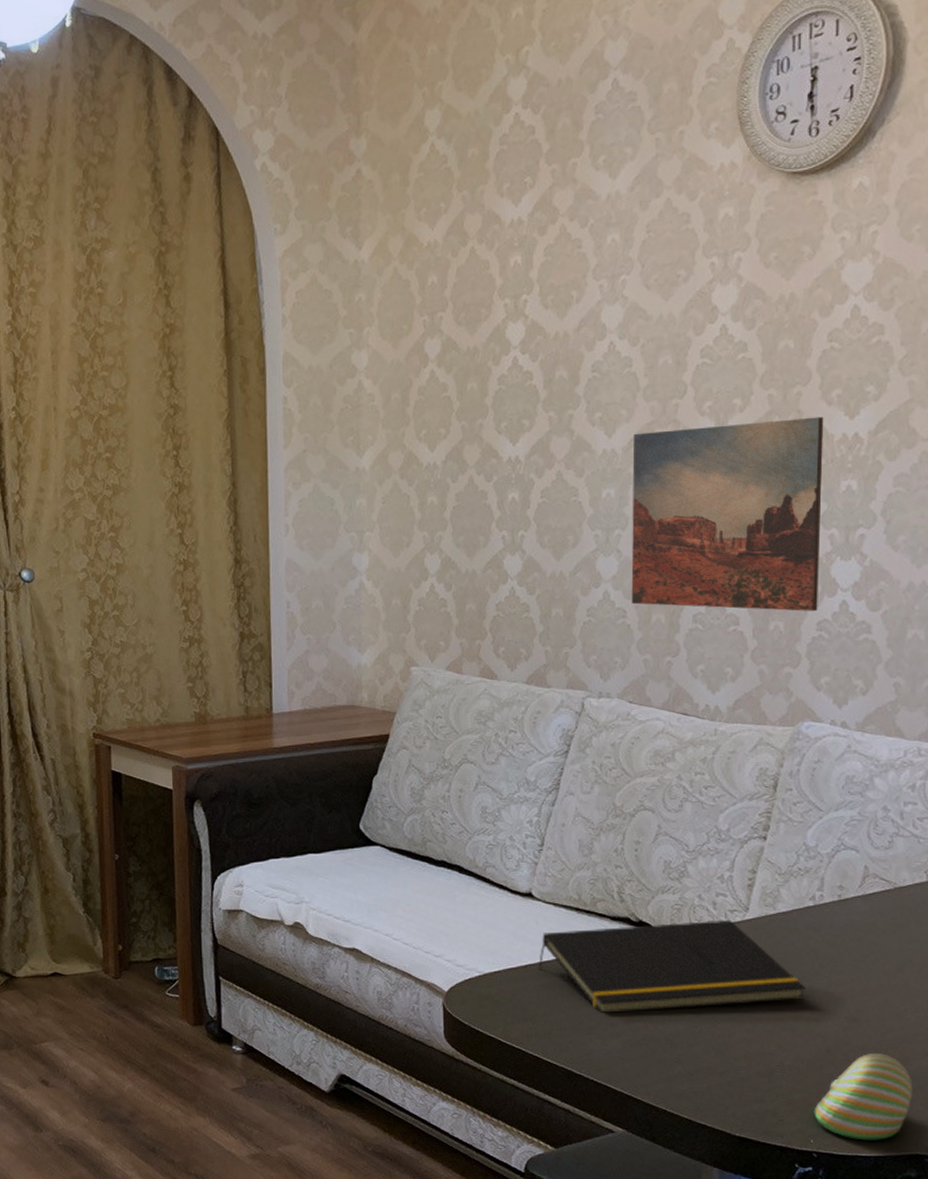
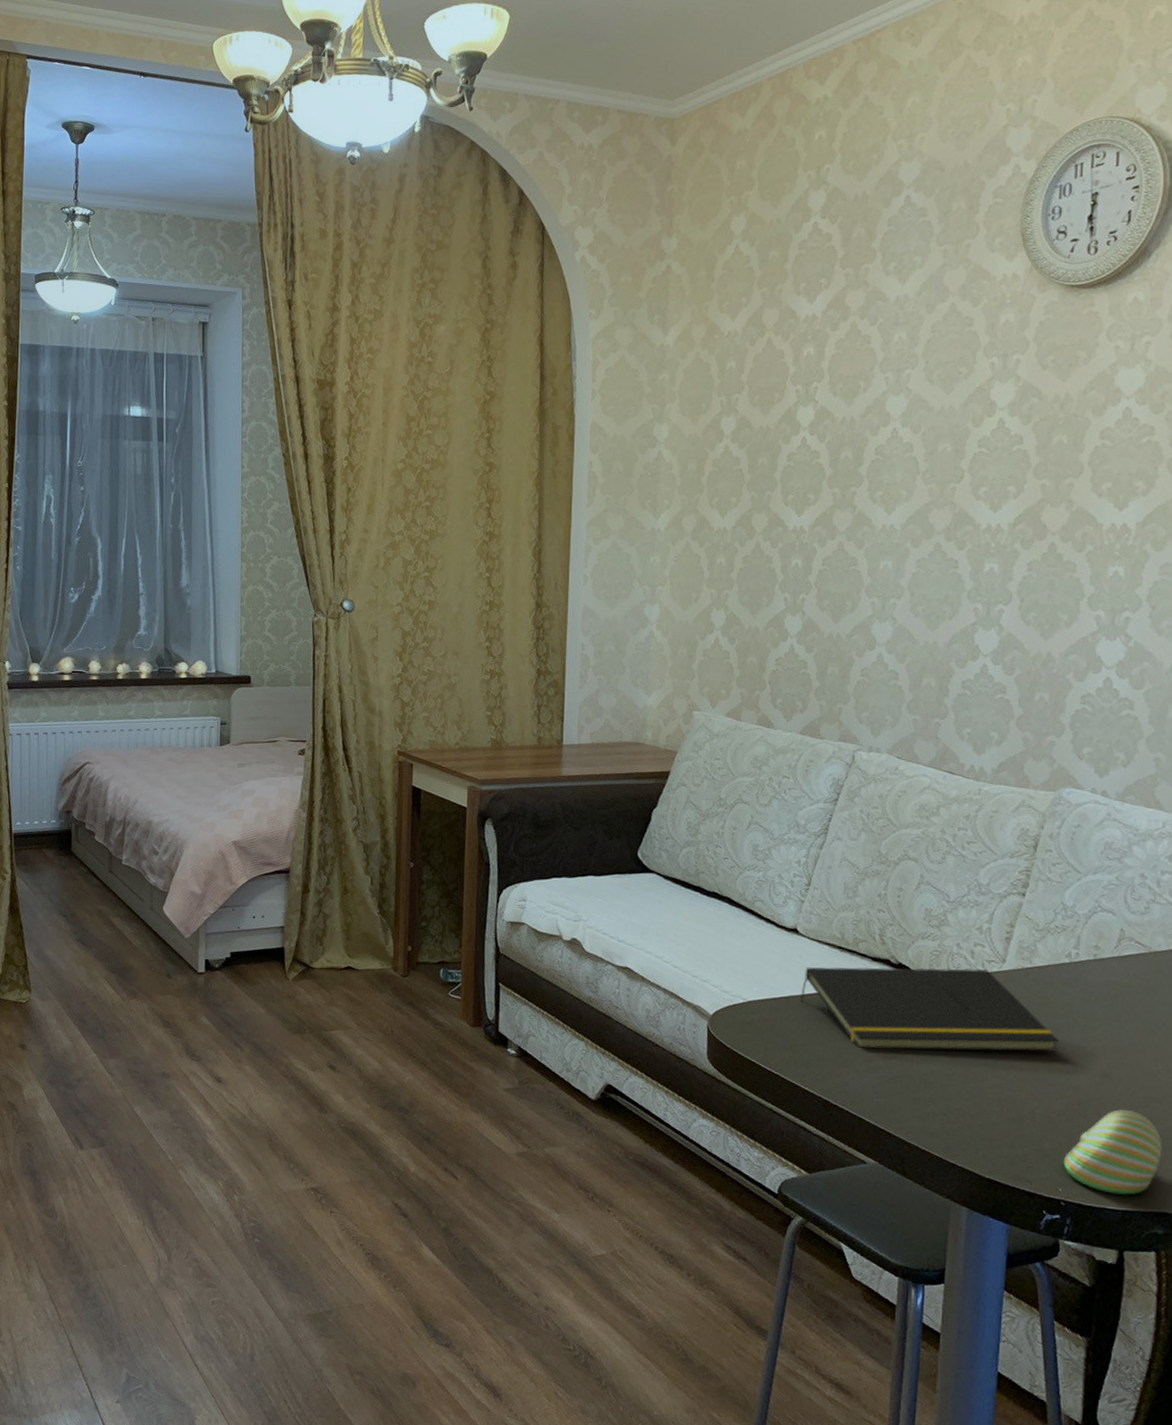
wall art: present [631,416,824,611] -> none [904,507,1094,685]

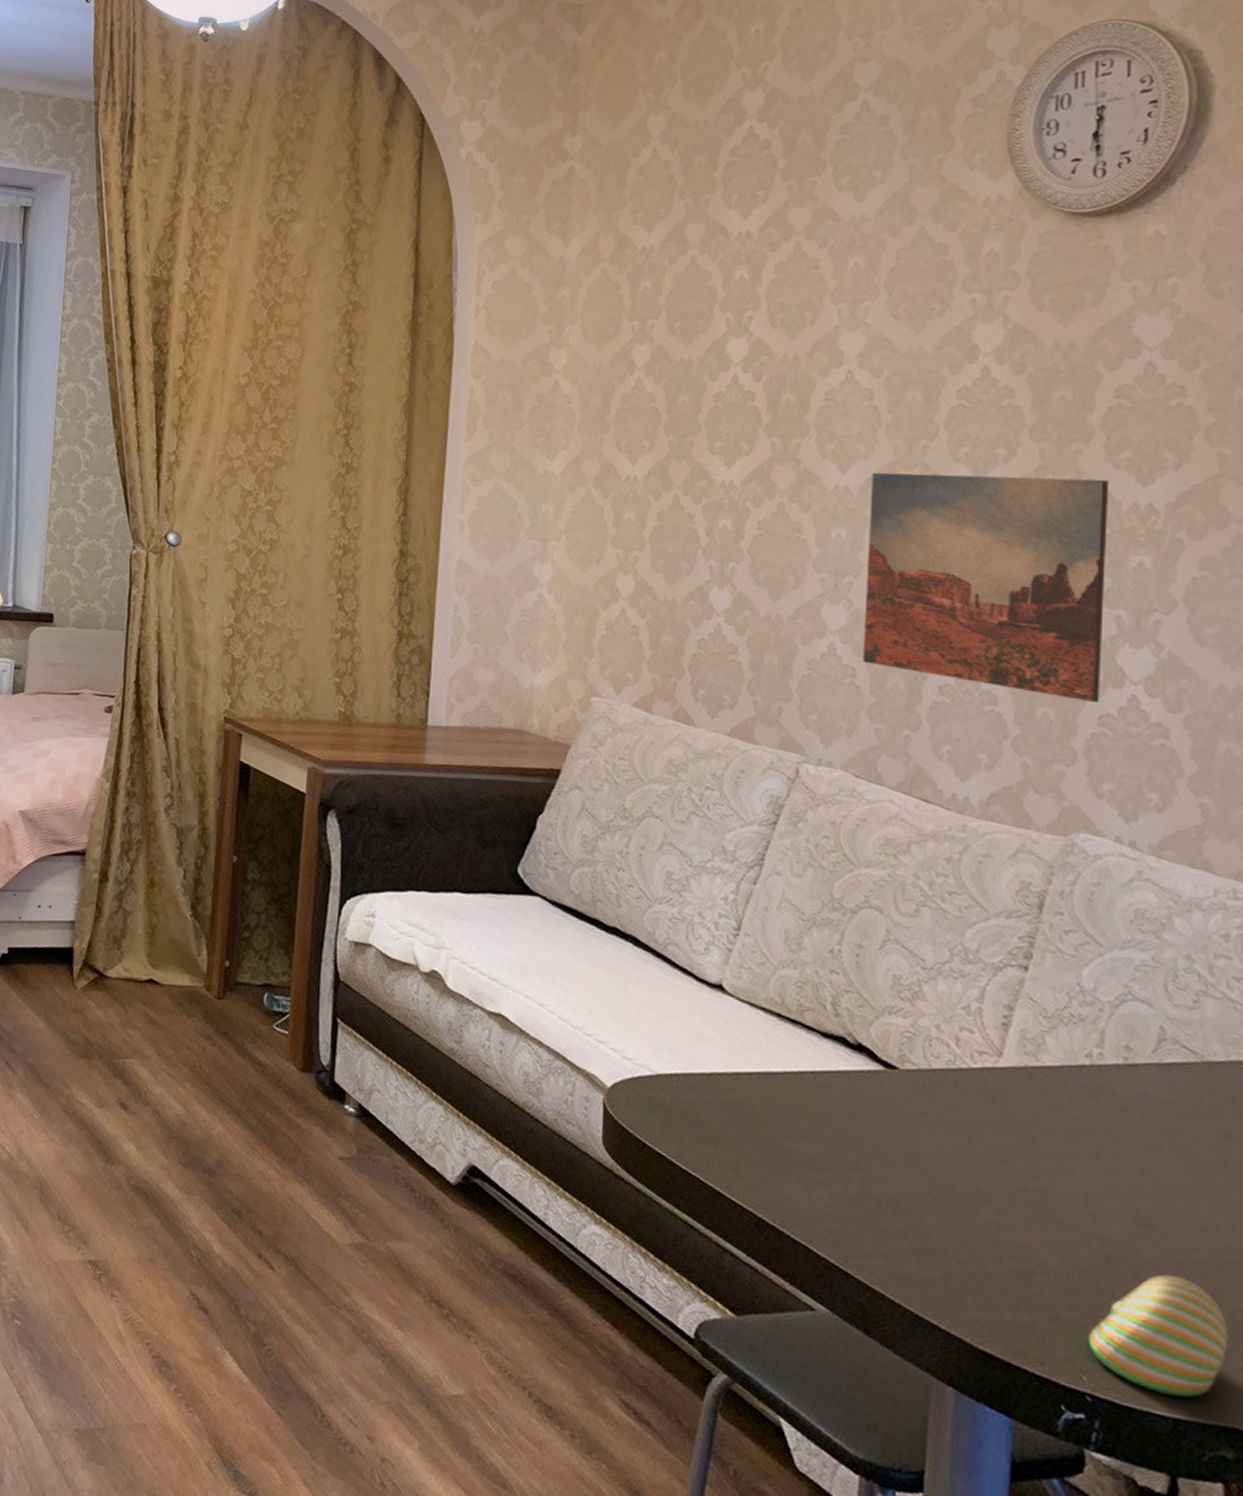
notepad: present [799,966,1059,1053] -> none [725,1036,1078,1185]
wall art: none [904,507,1094,685] -> present [863,472,1109,702]

